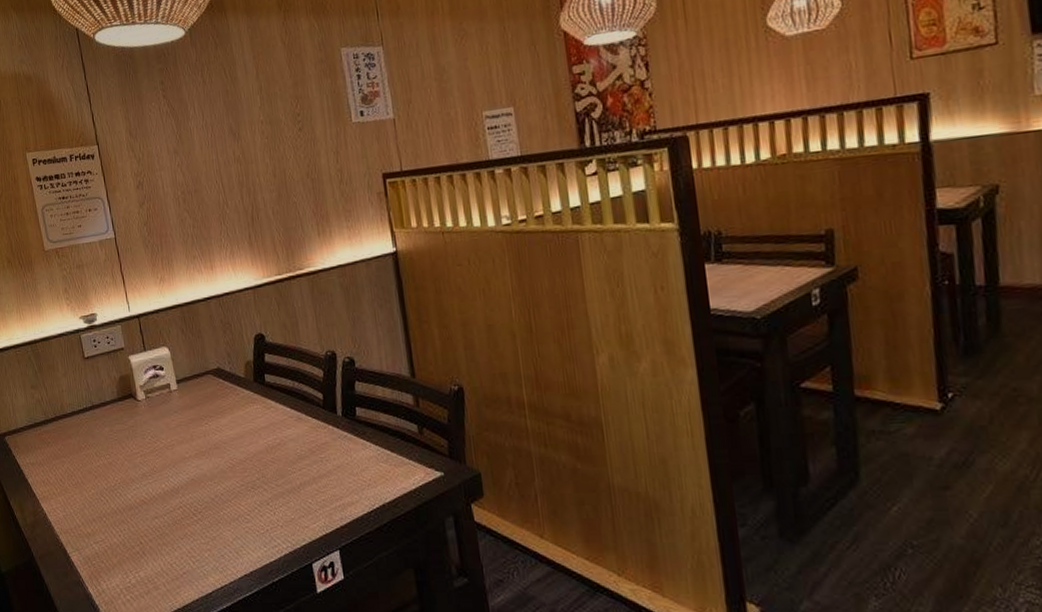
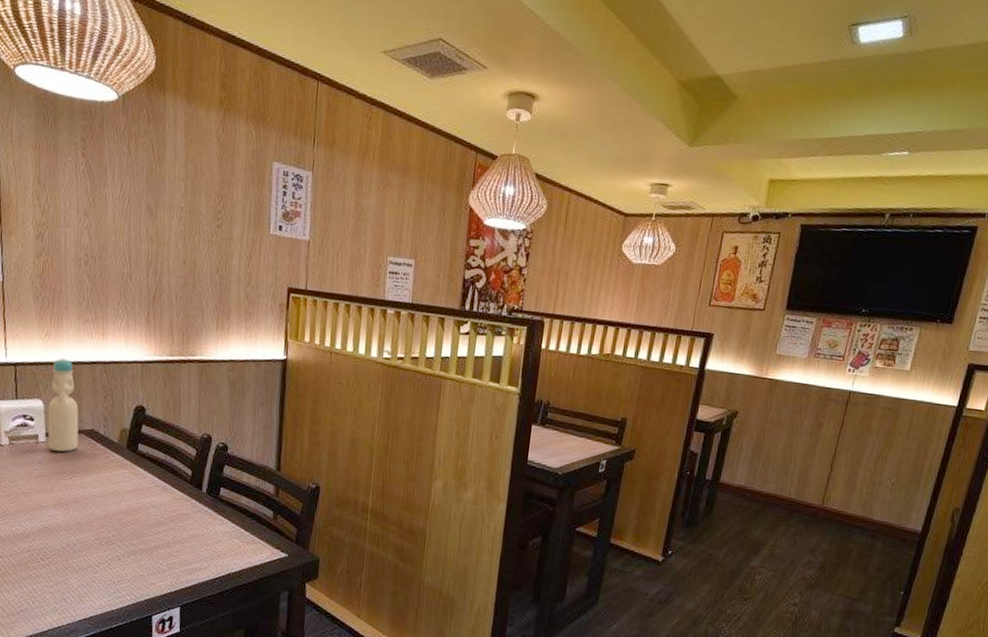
bottle: none [171,300,208,398] -> present [47,358,79,452]

